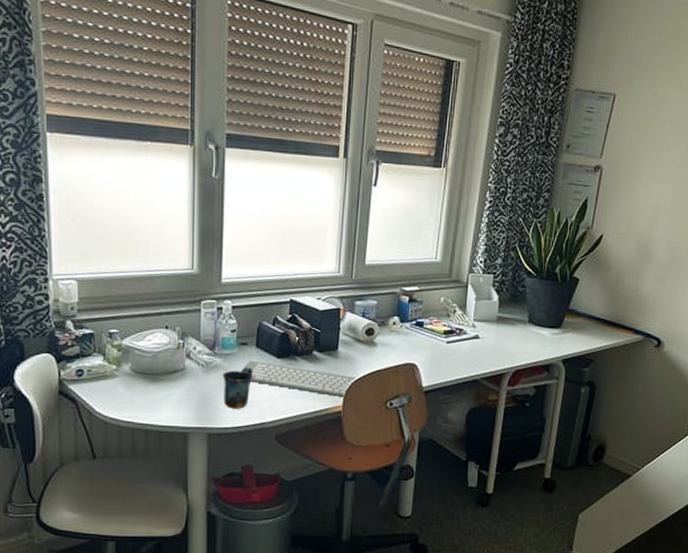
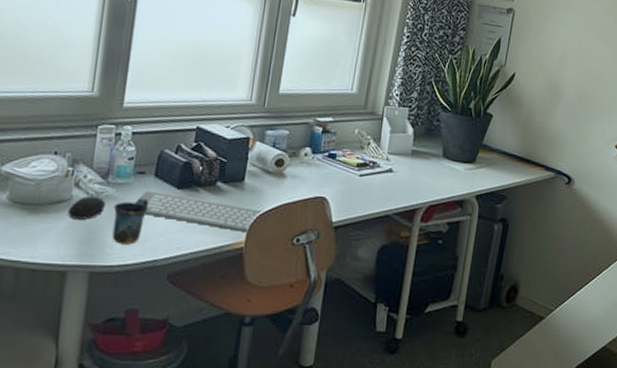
computer mouse: none [182,365,215,387] -> present [67,195,106,220]

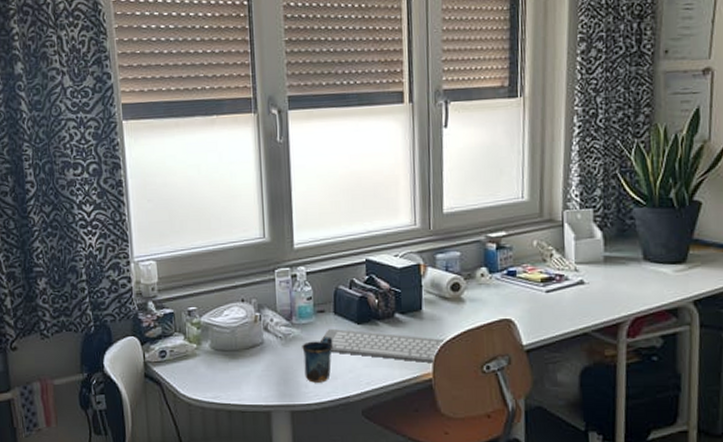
computer mouse: present [67,195,106,220] -> none [262,338,294,362]

